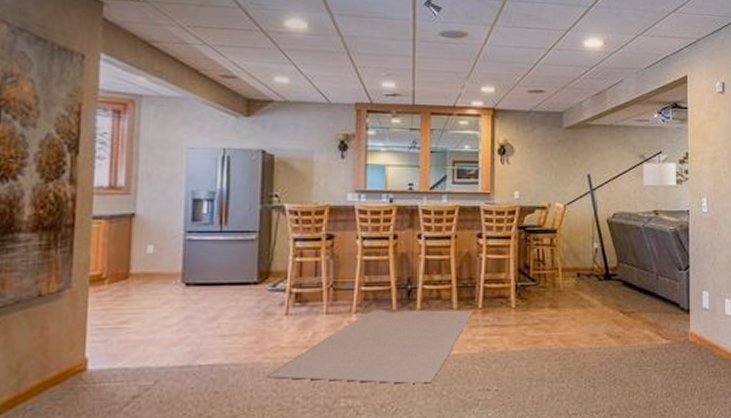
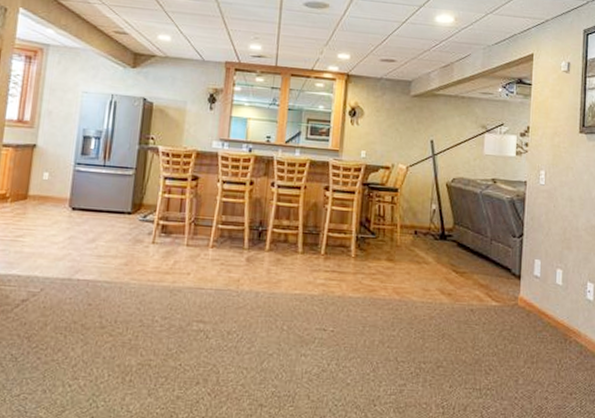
area rug: present [266,308,473,384] -> none [132,245,316,317]

